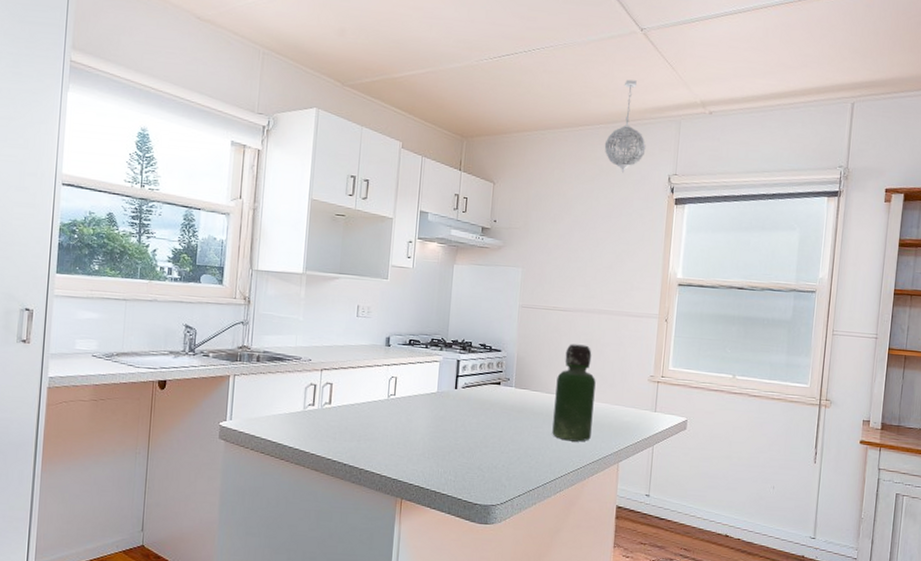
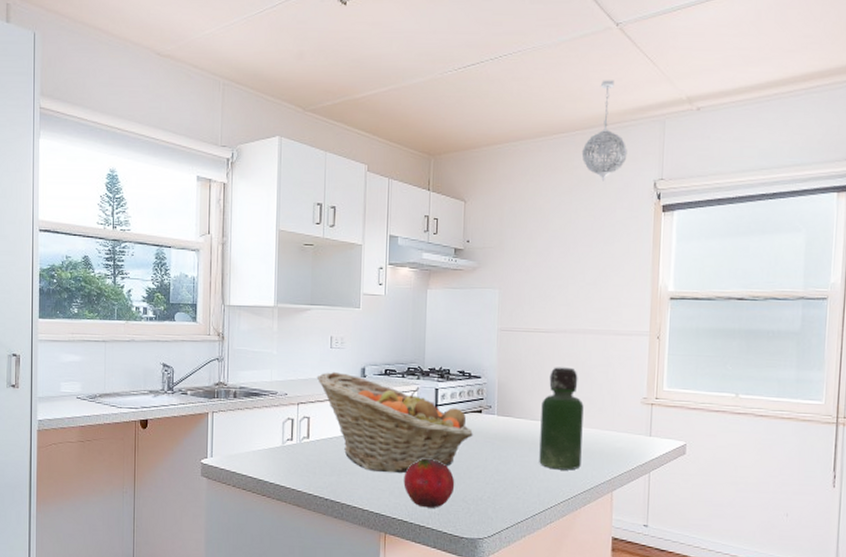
fruit basket: none [341,339,491,441] -> present [316,371,473,474]
fruit: none [422,426,472,475] -> present [403,458,455,508]

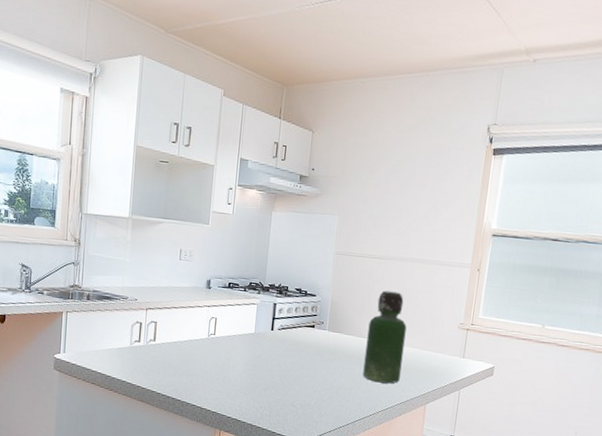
fruit basket: present [316,371,473,474] -> none [165,281,305,378]
fruit: present [403,458,455,508] -> none [239,365,286,410]
pendant light: present [581,80,628,181] -> none [424,26,467,122]

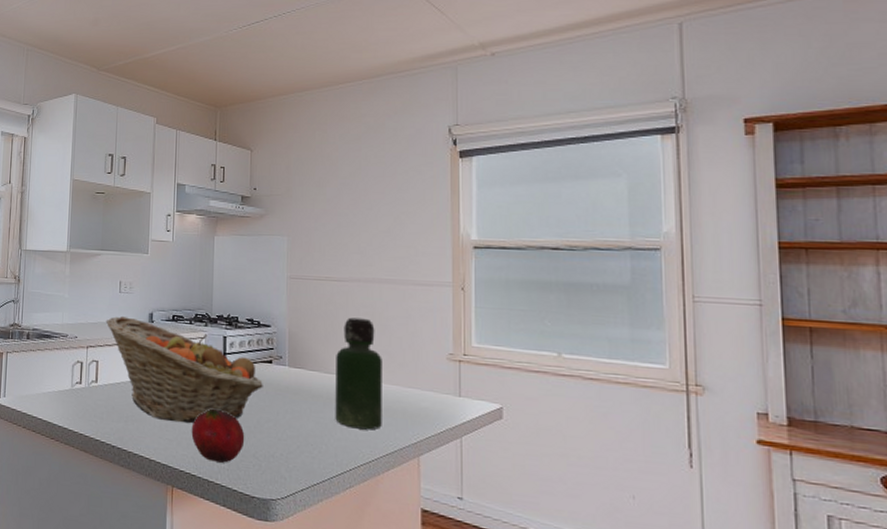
fruit basket: none [165,281,305,378] -> present [105,315,263,424]
fruit: none [239,365,286,410] -> present [191,408,245,463]

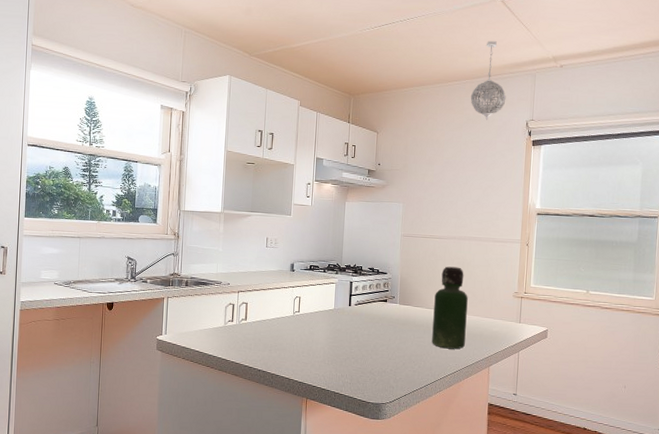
fruit basket: present [105,315,263,424] -> none [254,266,380,350]
fruit: present [191,408,245,463] -> none [322,337,364,379]
pendant light: none [369,30,418,128] -> present [470,41,506,120]

